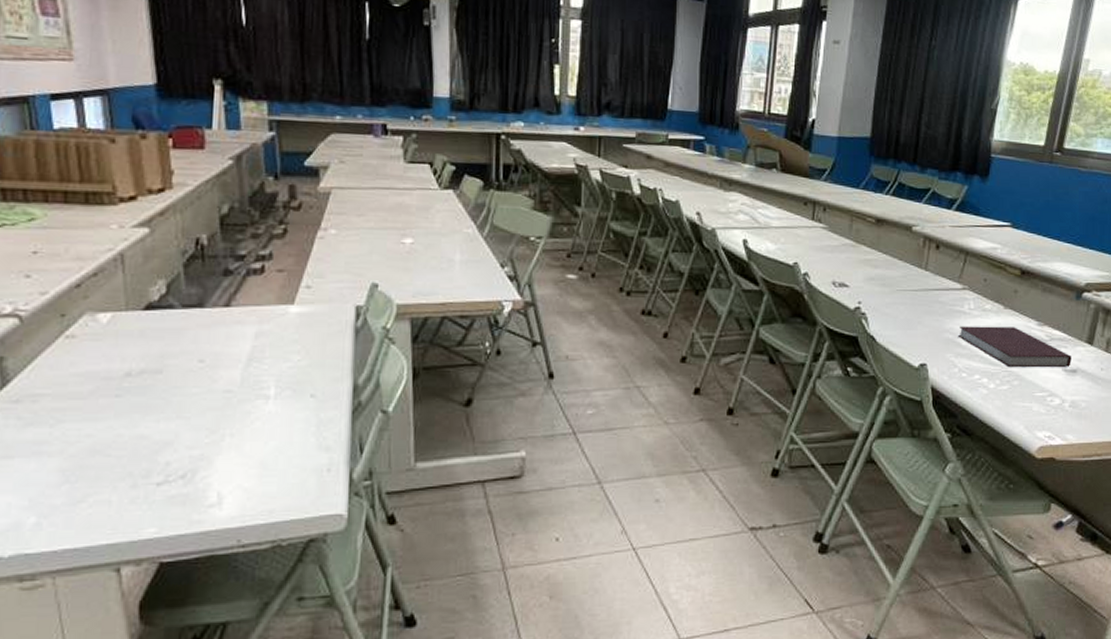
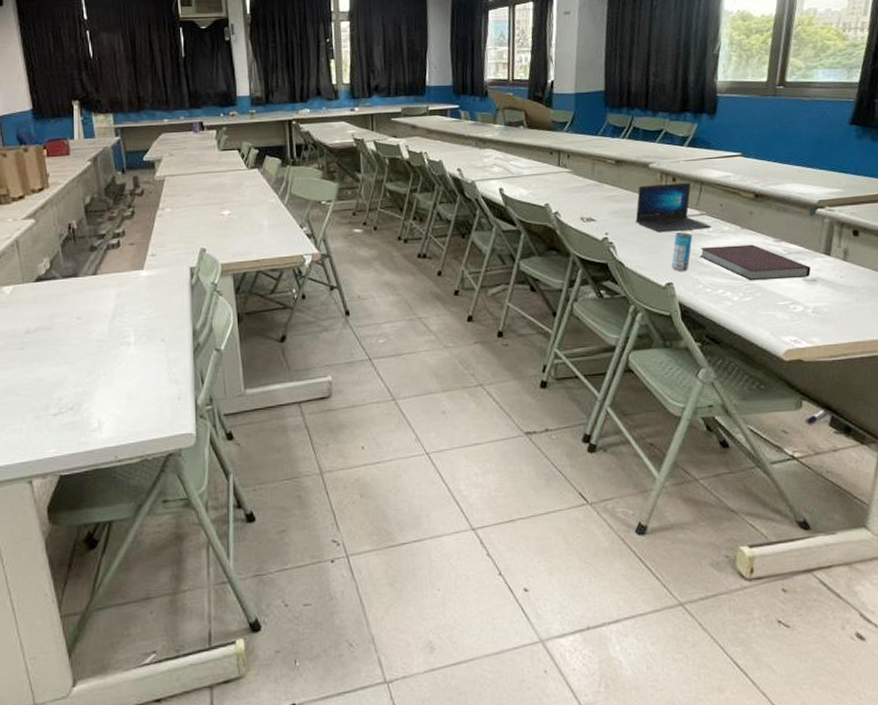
laptop: none [892,250,974,306] -> present [635,182,712,233]
beverage can: none [927,306,952,351] -> present [671,232,693,271]

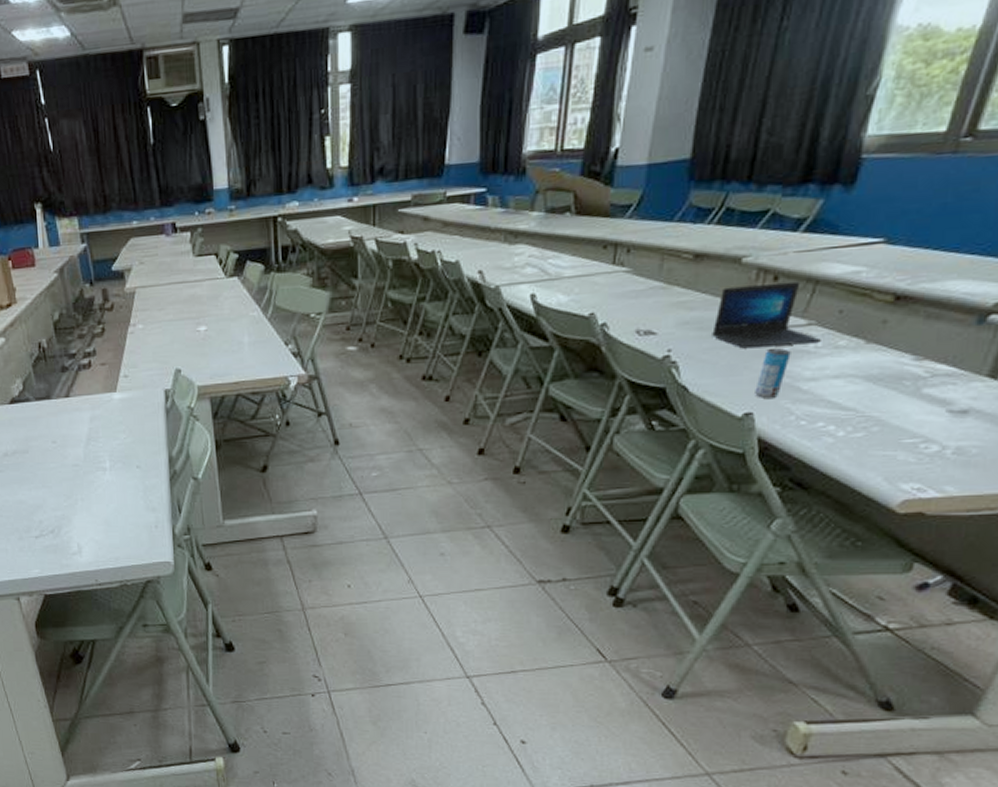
notebook: present [699,244,811,281] -> none [797,364,962,412]

